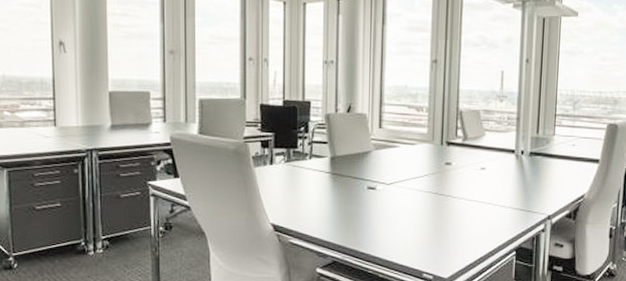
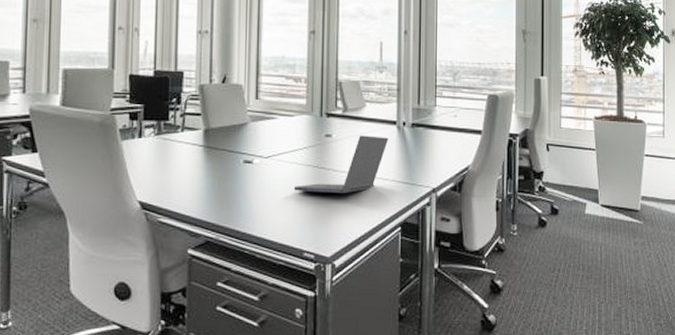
laptop computer: none [414,163,507,219] -> present [293,135,389,193]

